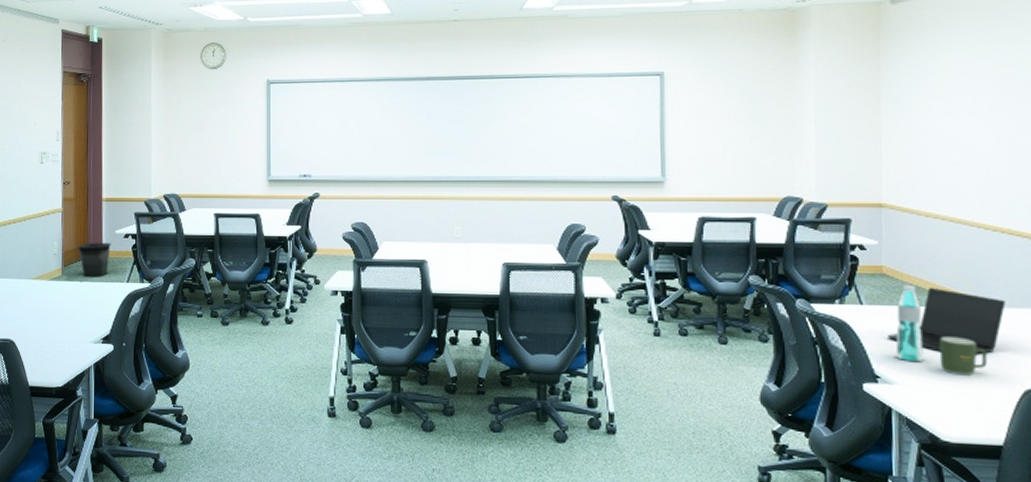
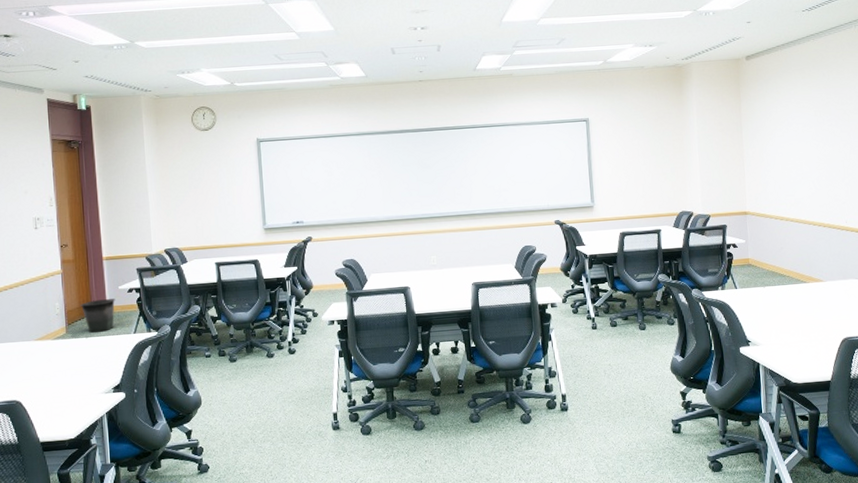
laptop: present [888,288,1006,354] -> none [755,271,829,318]
water bottle: present [895,285,924,363] -> none [759,270,779,328]
mug: present [938,337,988,376] -> none [787,306,819,334]

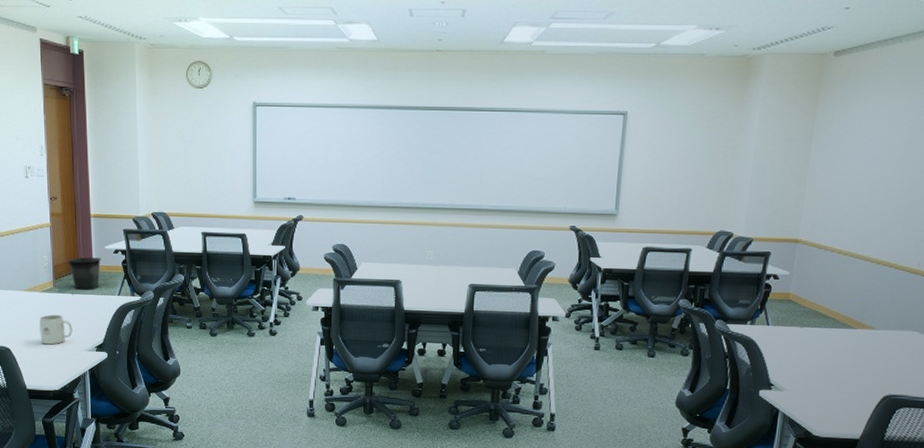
mug: none [52,360,88,393] -> present [39,314,73,345]

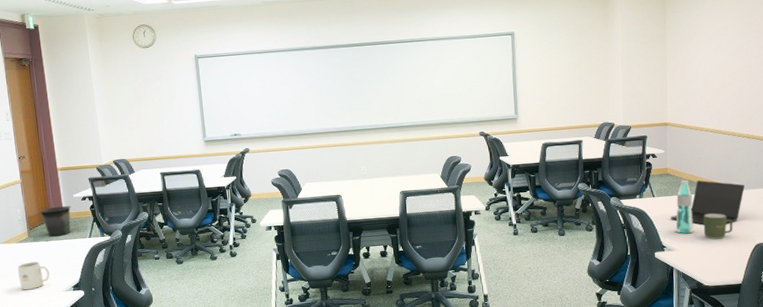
laptop: none [785,312,882,367] -> present [671,180,745,224]
water bottle: none [789,309,815,374] -> present [675,180,694,234]
mug: none [822,353,860,384] -> present [703,213,733,240]

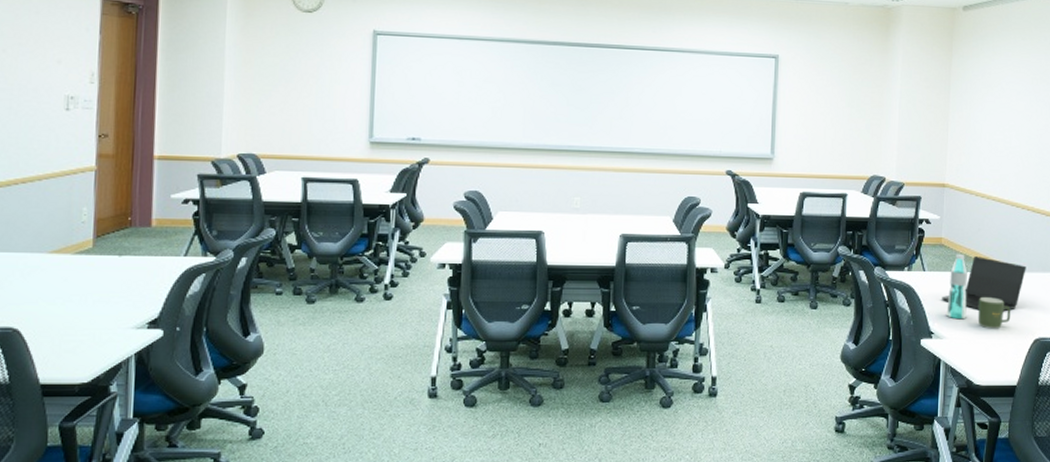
mug: present [17,261,50,290] -> none [67,283,116,323]
waste bin: present [39,206,71,237] -> none [116,209,165,250]

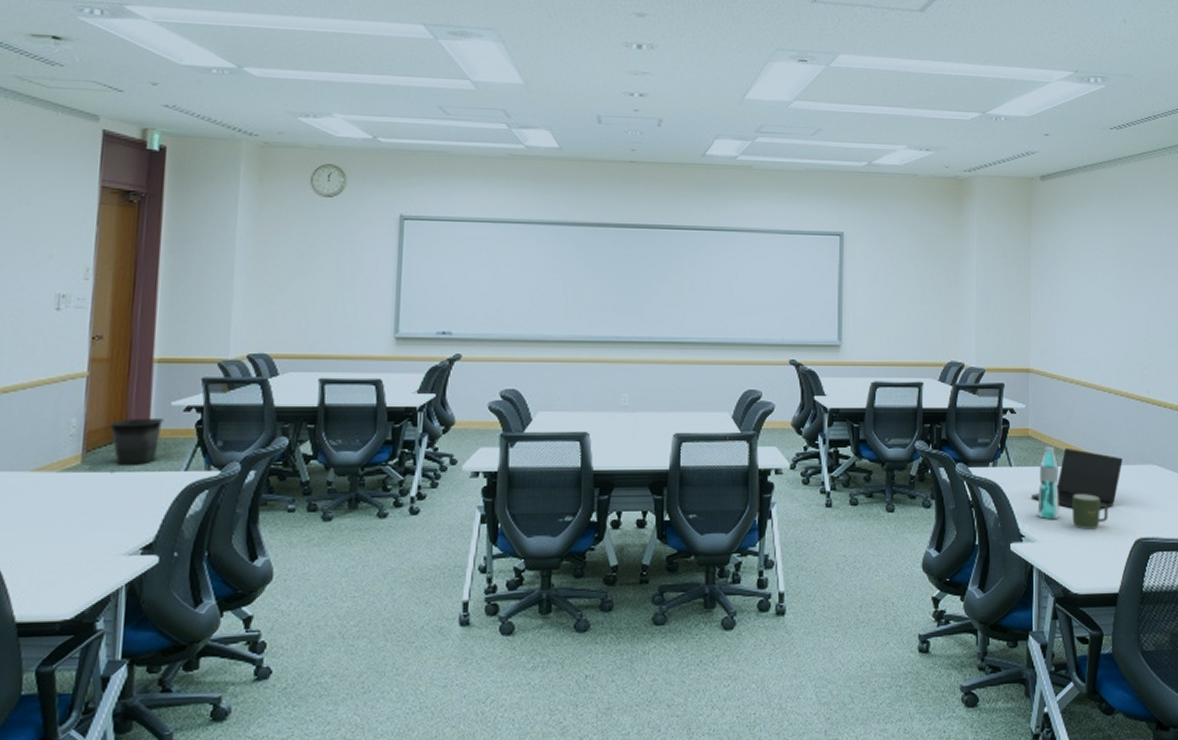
waste bin: none [116,209,165,250] -> present [108,419,165,465]

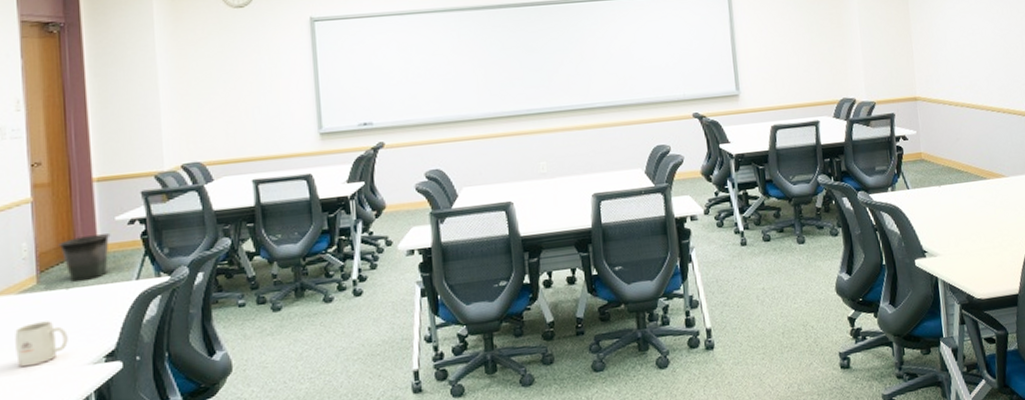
mug: none [49,504,106,550] -> present [15,321,68,367]
laptop: present [1032,449,1123,509] -> none [930,166,1011,221]
water bottle: present [1037,446,1060,520] -> none [934,166,958,235]
mug: present [1071,494,1108,530] -> none [967,206,1003,240]

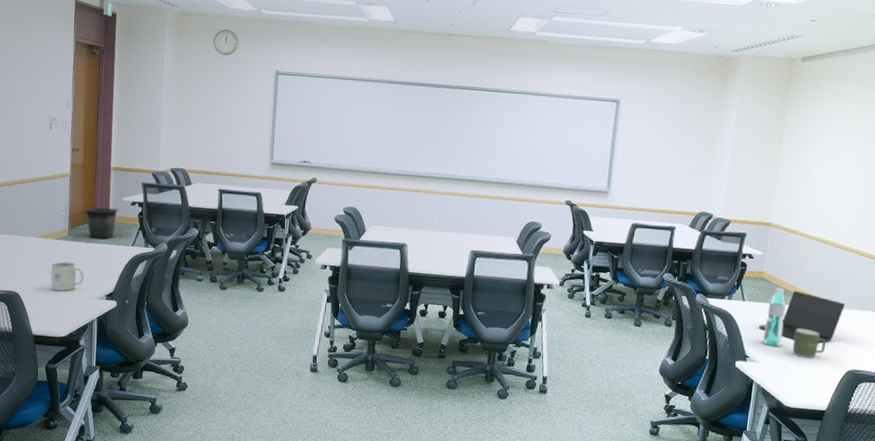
laptop: none [930,166,1011,221] -> present [759,291,845,343]
water bottle: none [934,166,958,235] -> present [762,287,786,347]
mug: none [967,206,1003,240] -> present [792,328,826,359]

